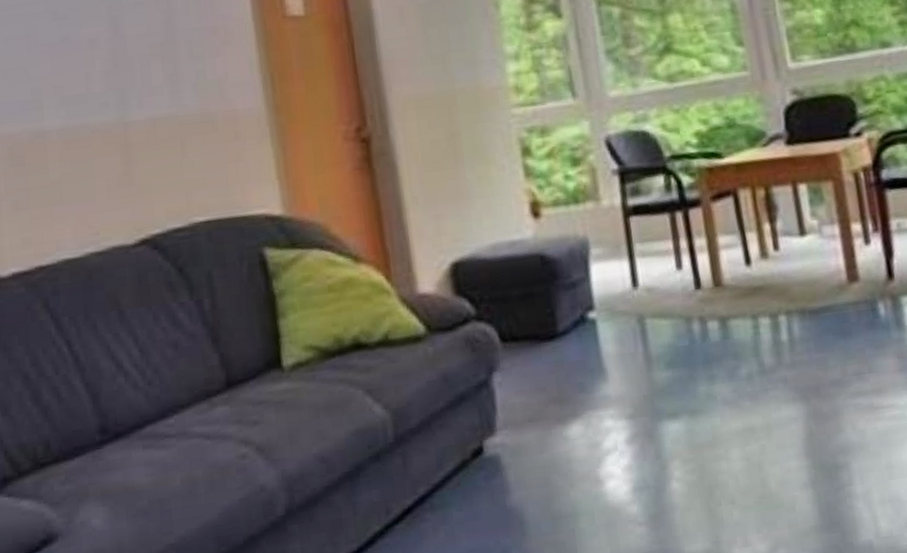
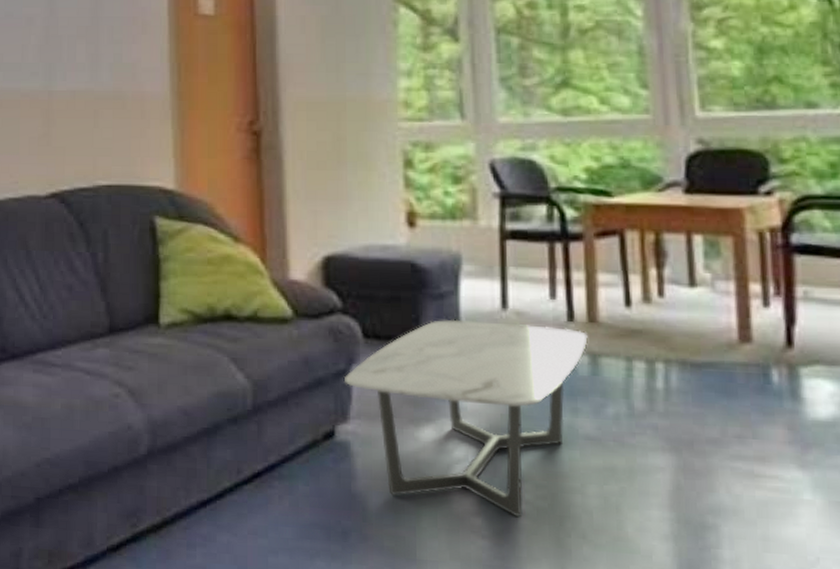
coffee table: none [487,296,716,502] -> present [345,319,588,518]

